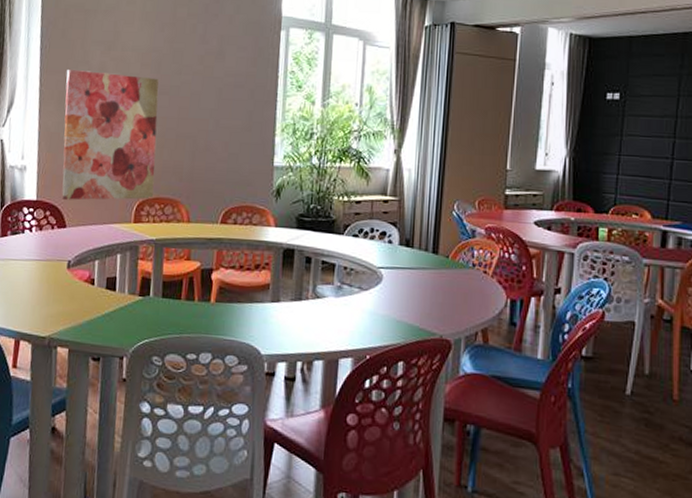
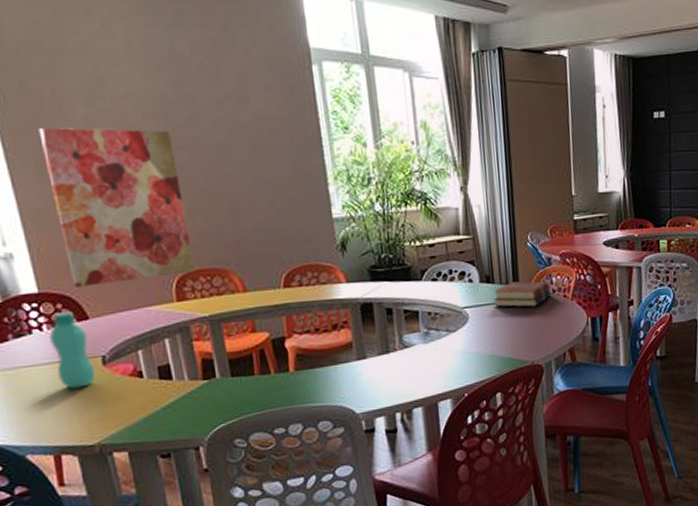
bottle: none [33,219,62,285] -> present [49,312,96,389]
books: none [411,249,471,278] -> present [494,281,551,307]

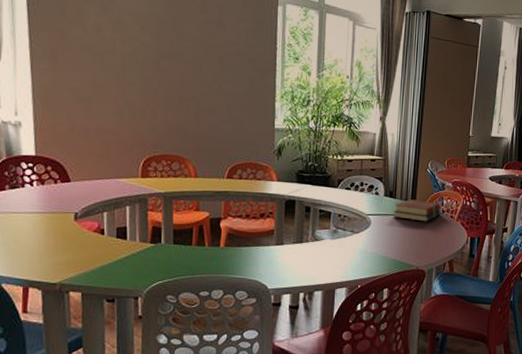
wall art: present [38,128,196,287] -> none [58,28,161,156]
bottle: present [49,312,96,389] -> none [37,173,68,236]

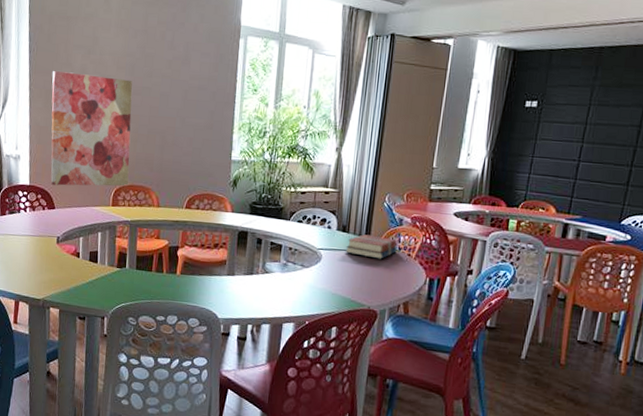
wall art: none [58,28,161,156] -> present [50,71,133,186]

